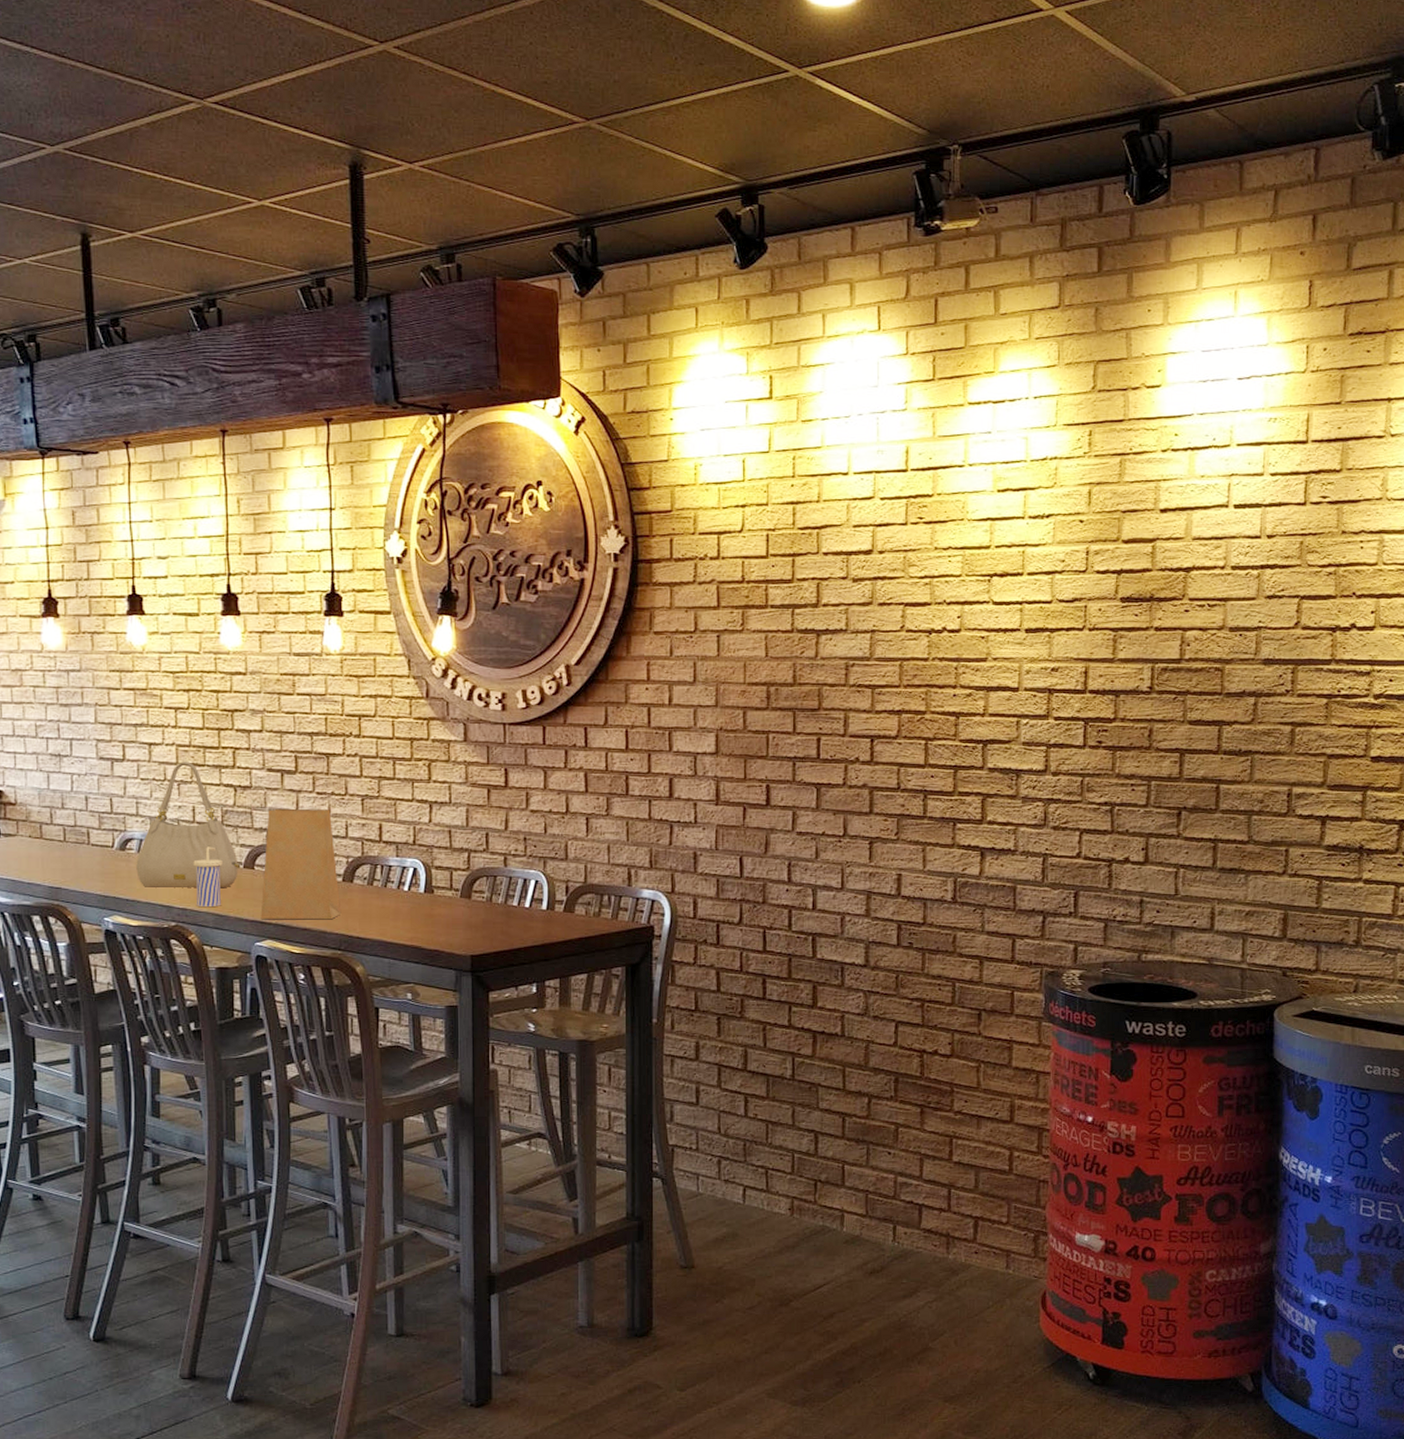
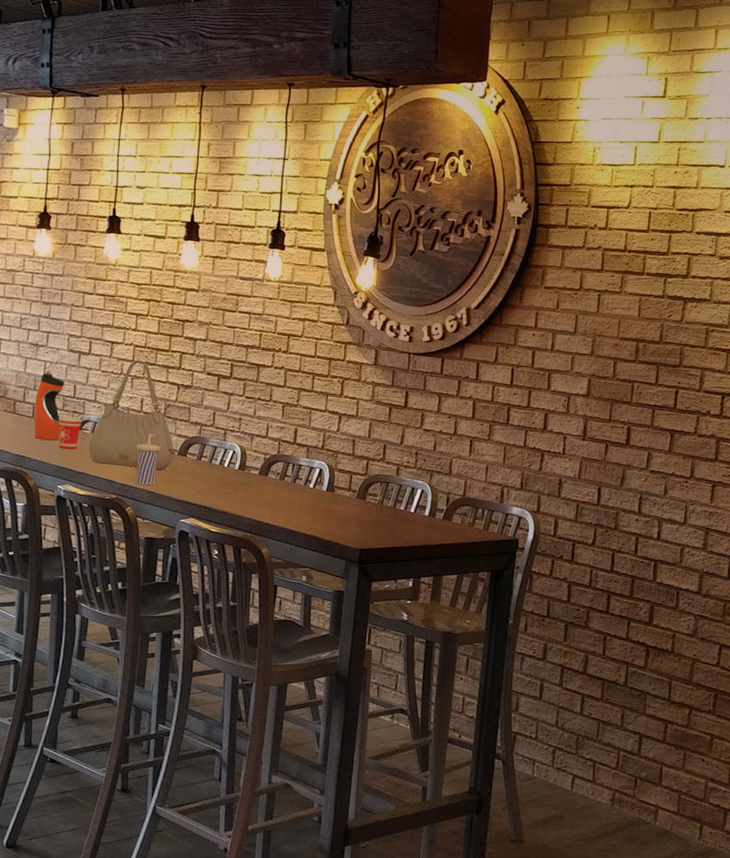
water bottle: none [65,784,100,867] -> present [33,370,65,441]
beverage cup: none [91,815,125,875] -> present [56,398,82,450]
paper bag: present [260,808,342,920] -> none [187,407,256,506]

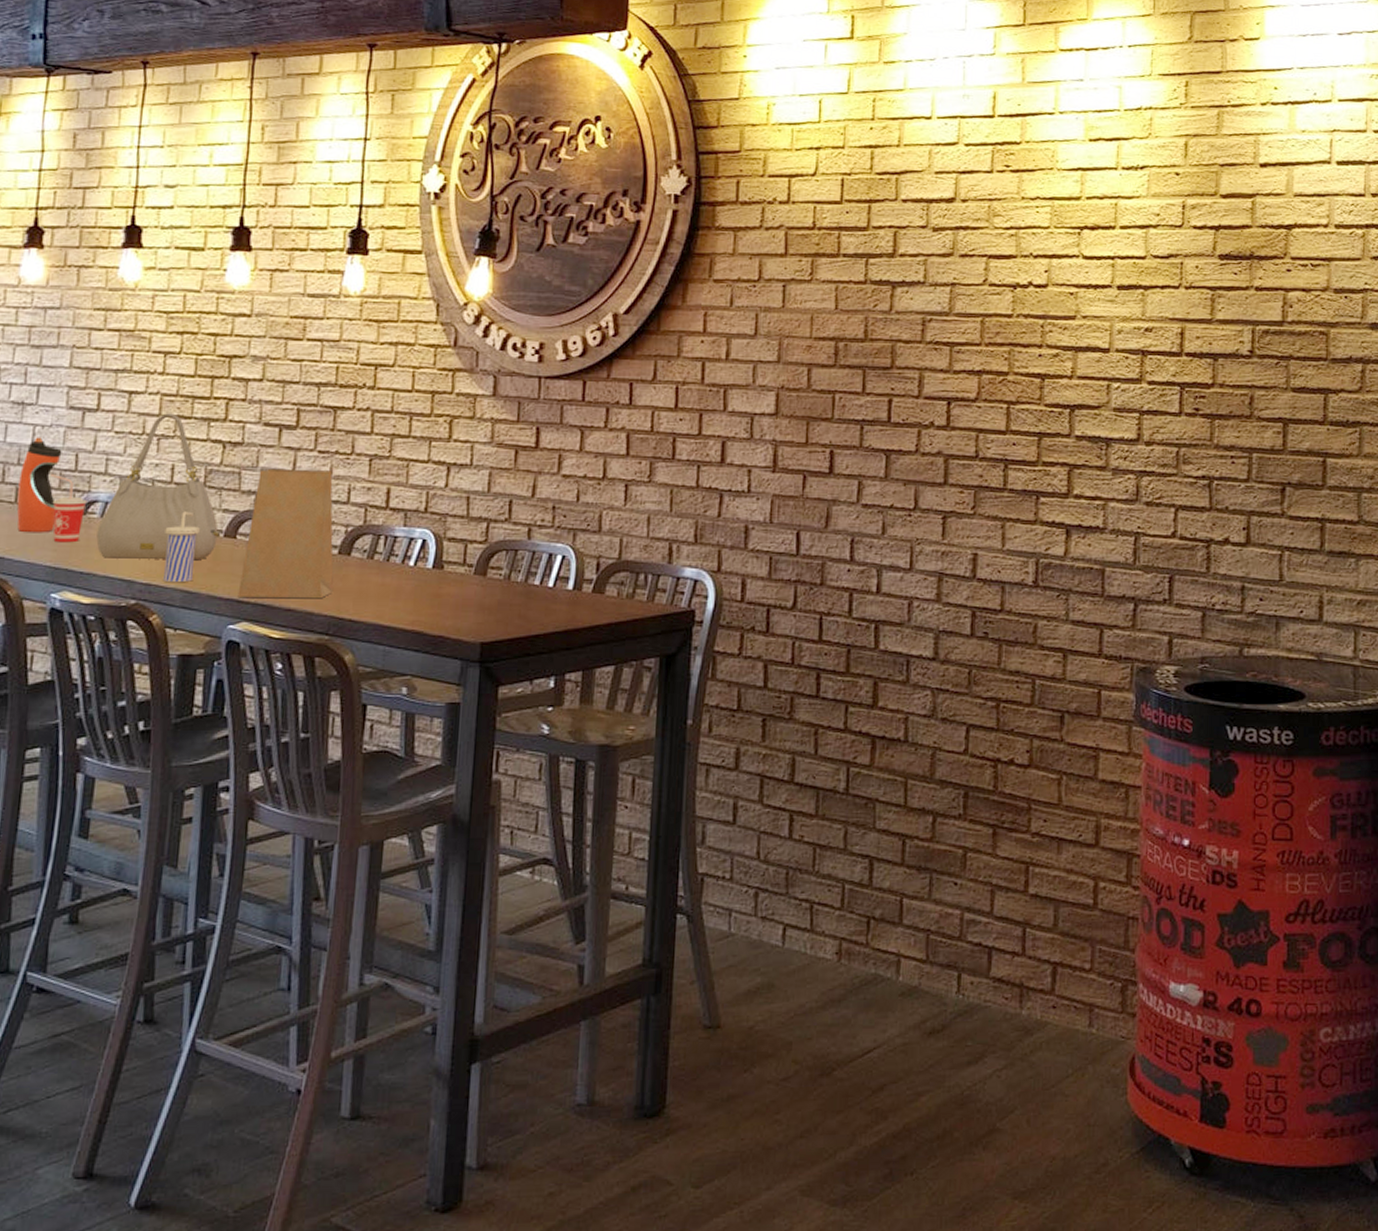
paper bag: none [187,407,256,506] -> present [237,468,334,599]

